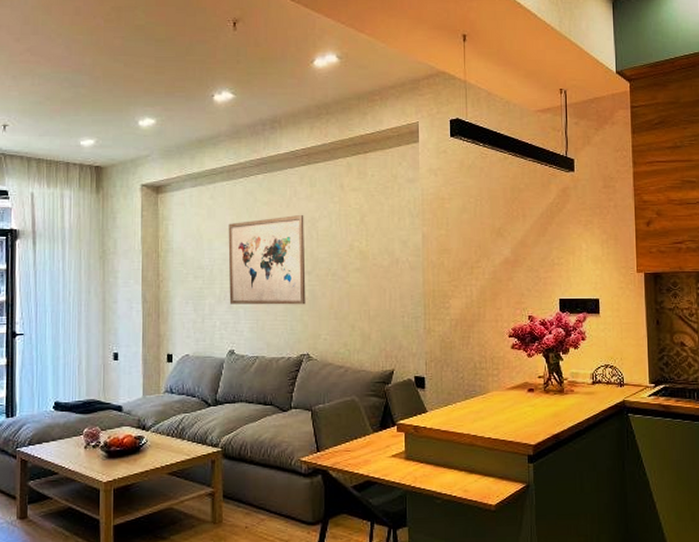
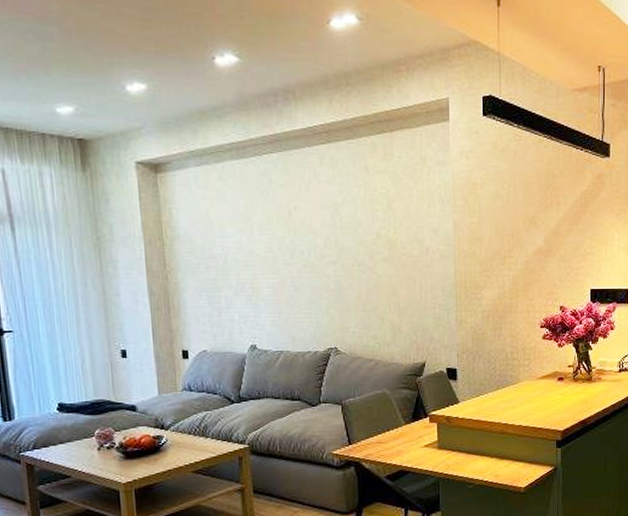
wall art: present [228,214,306,305] -> none [241,198,331,297]

